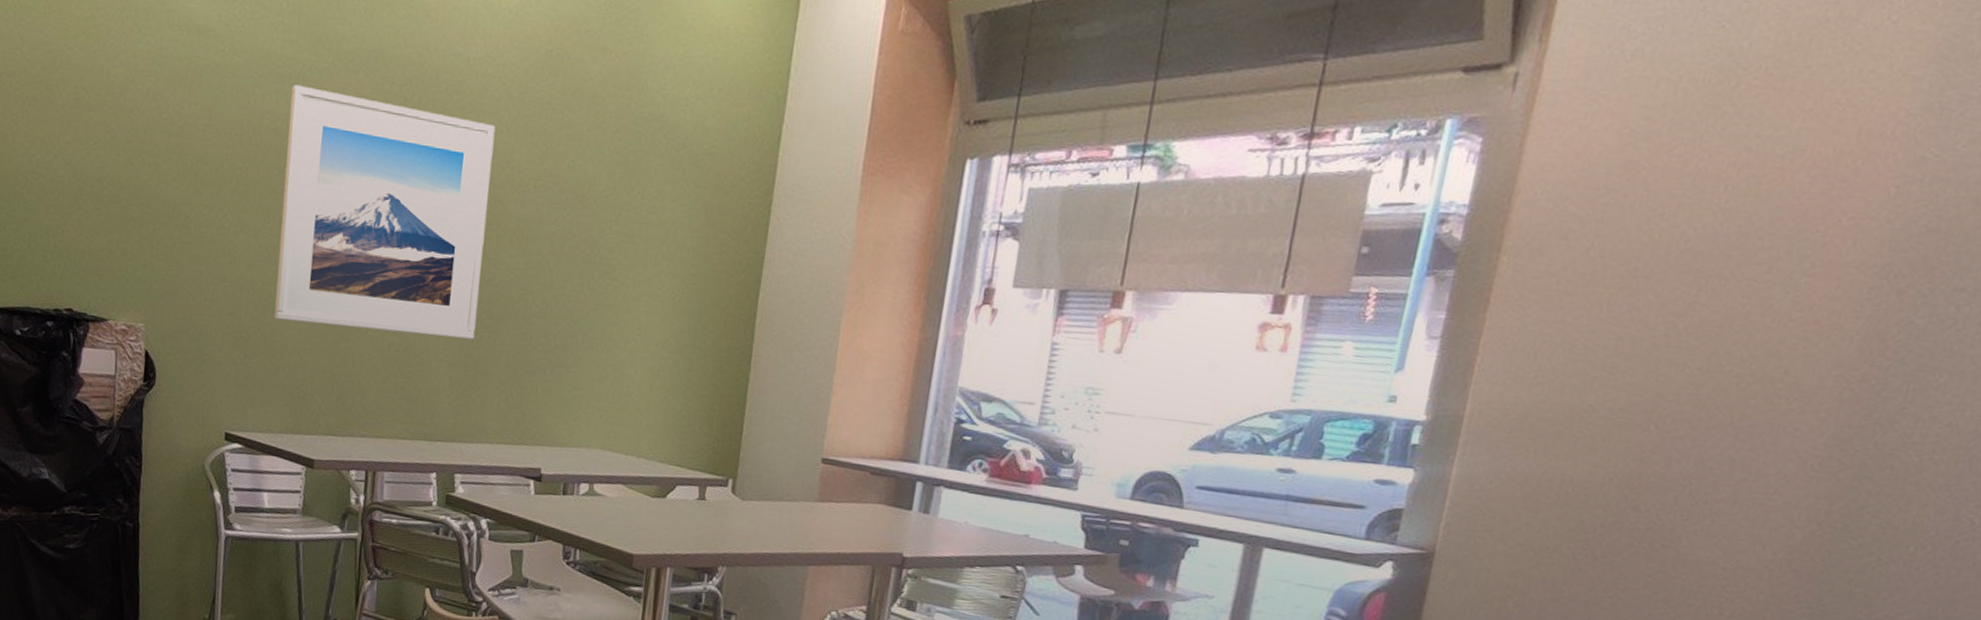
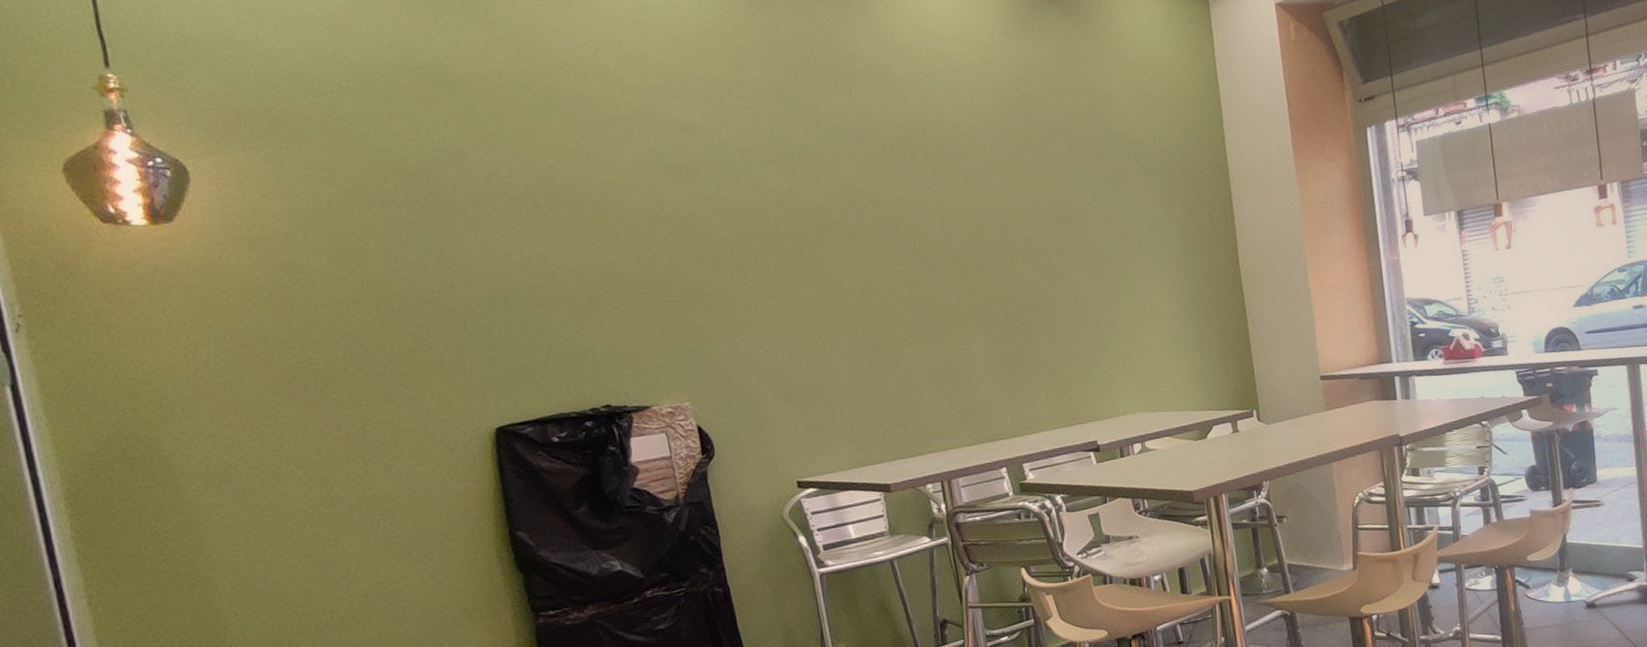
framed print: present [274,84,496,341] -> none [789,161,1011,369]

